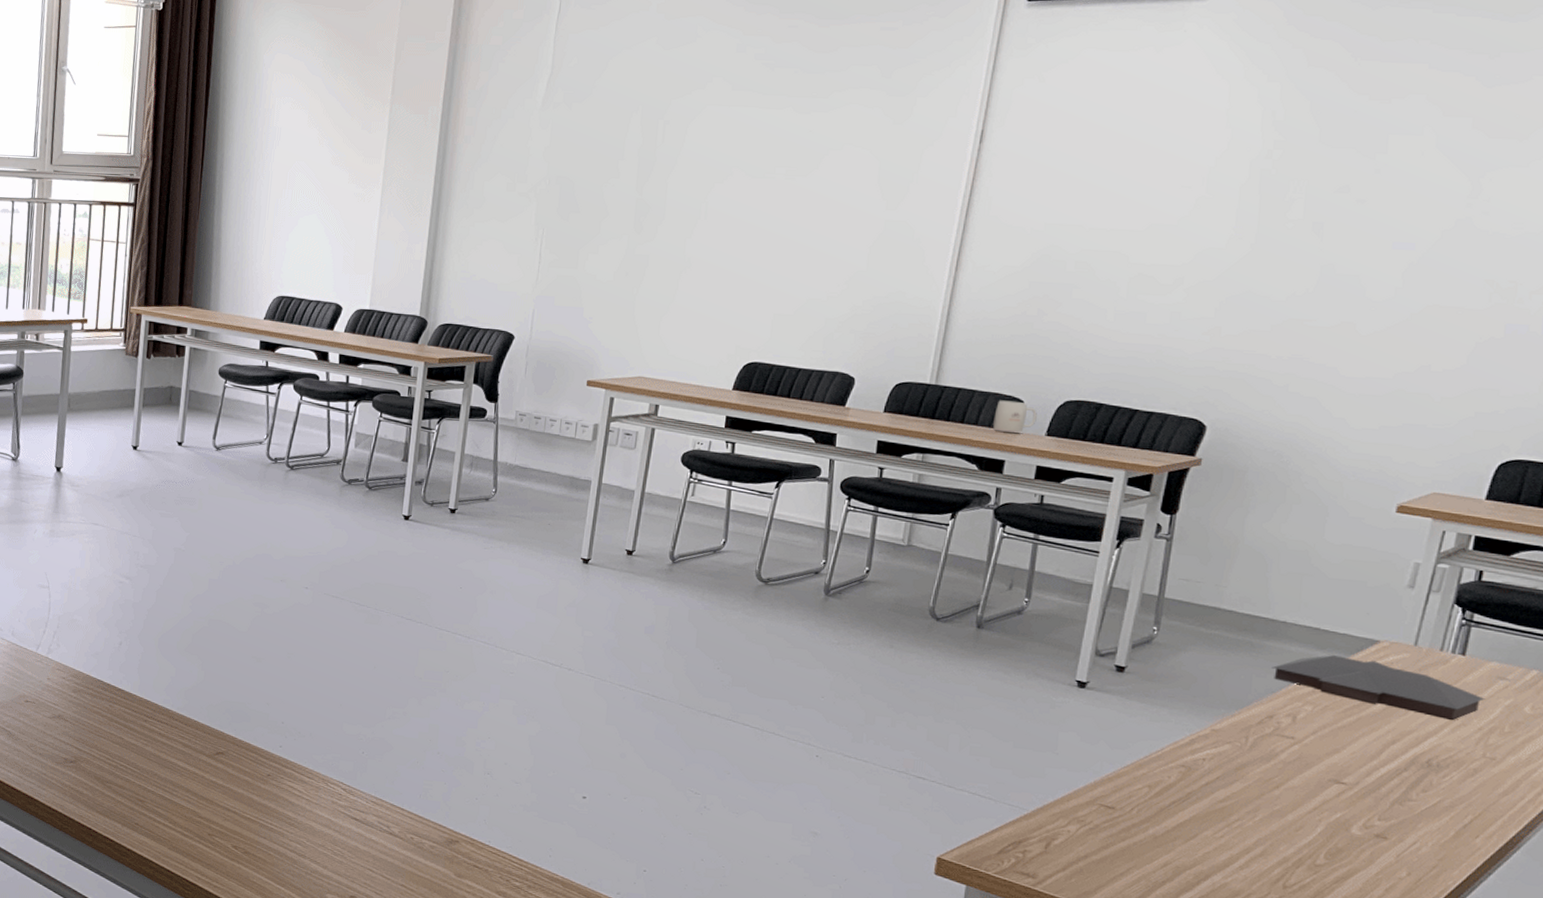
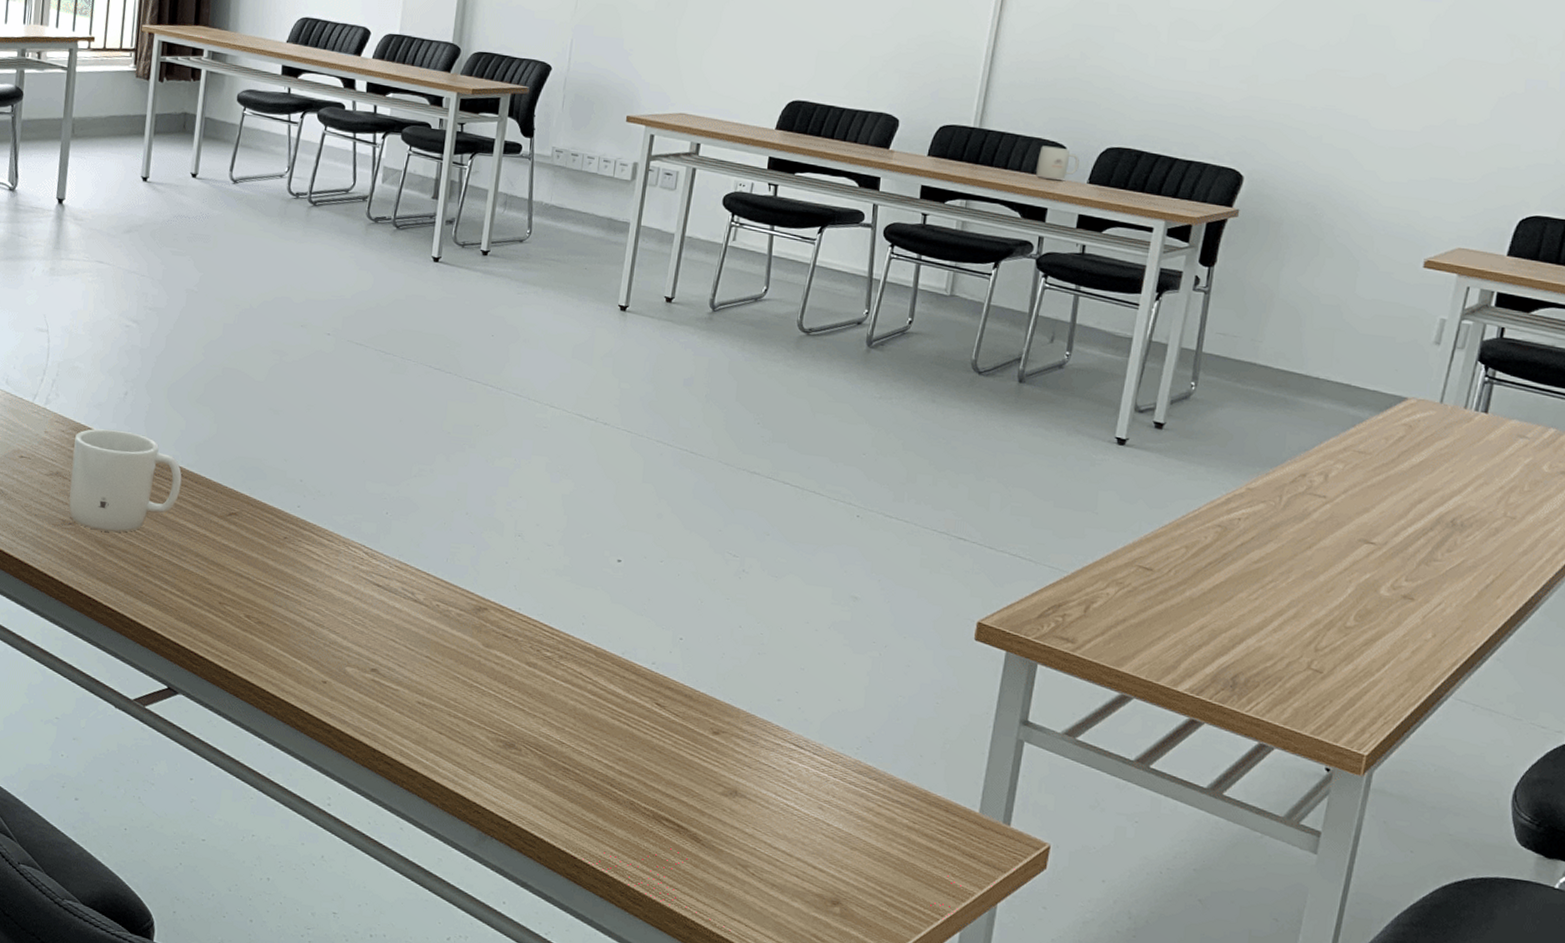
mug: none [69,675,173,770] -> present [68,428,182,533]
papers: present [1272,655,1485,721] -> none [1305,412,1506,480]

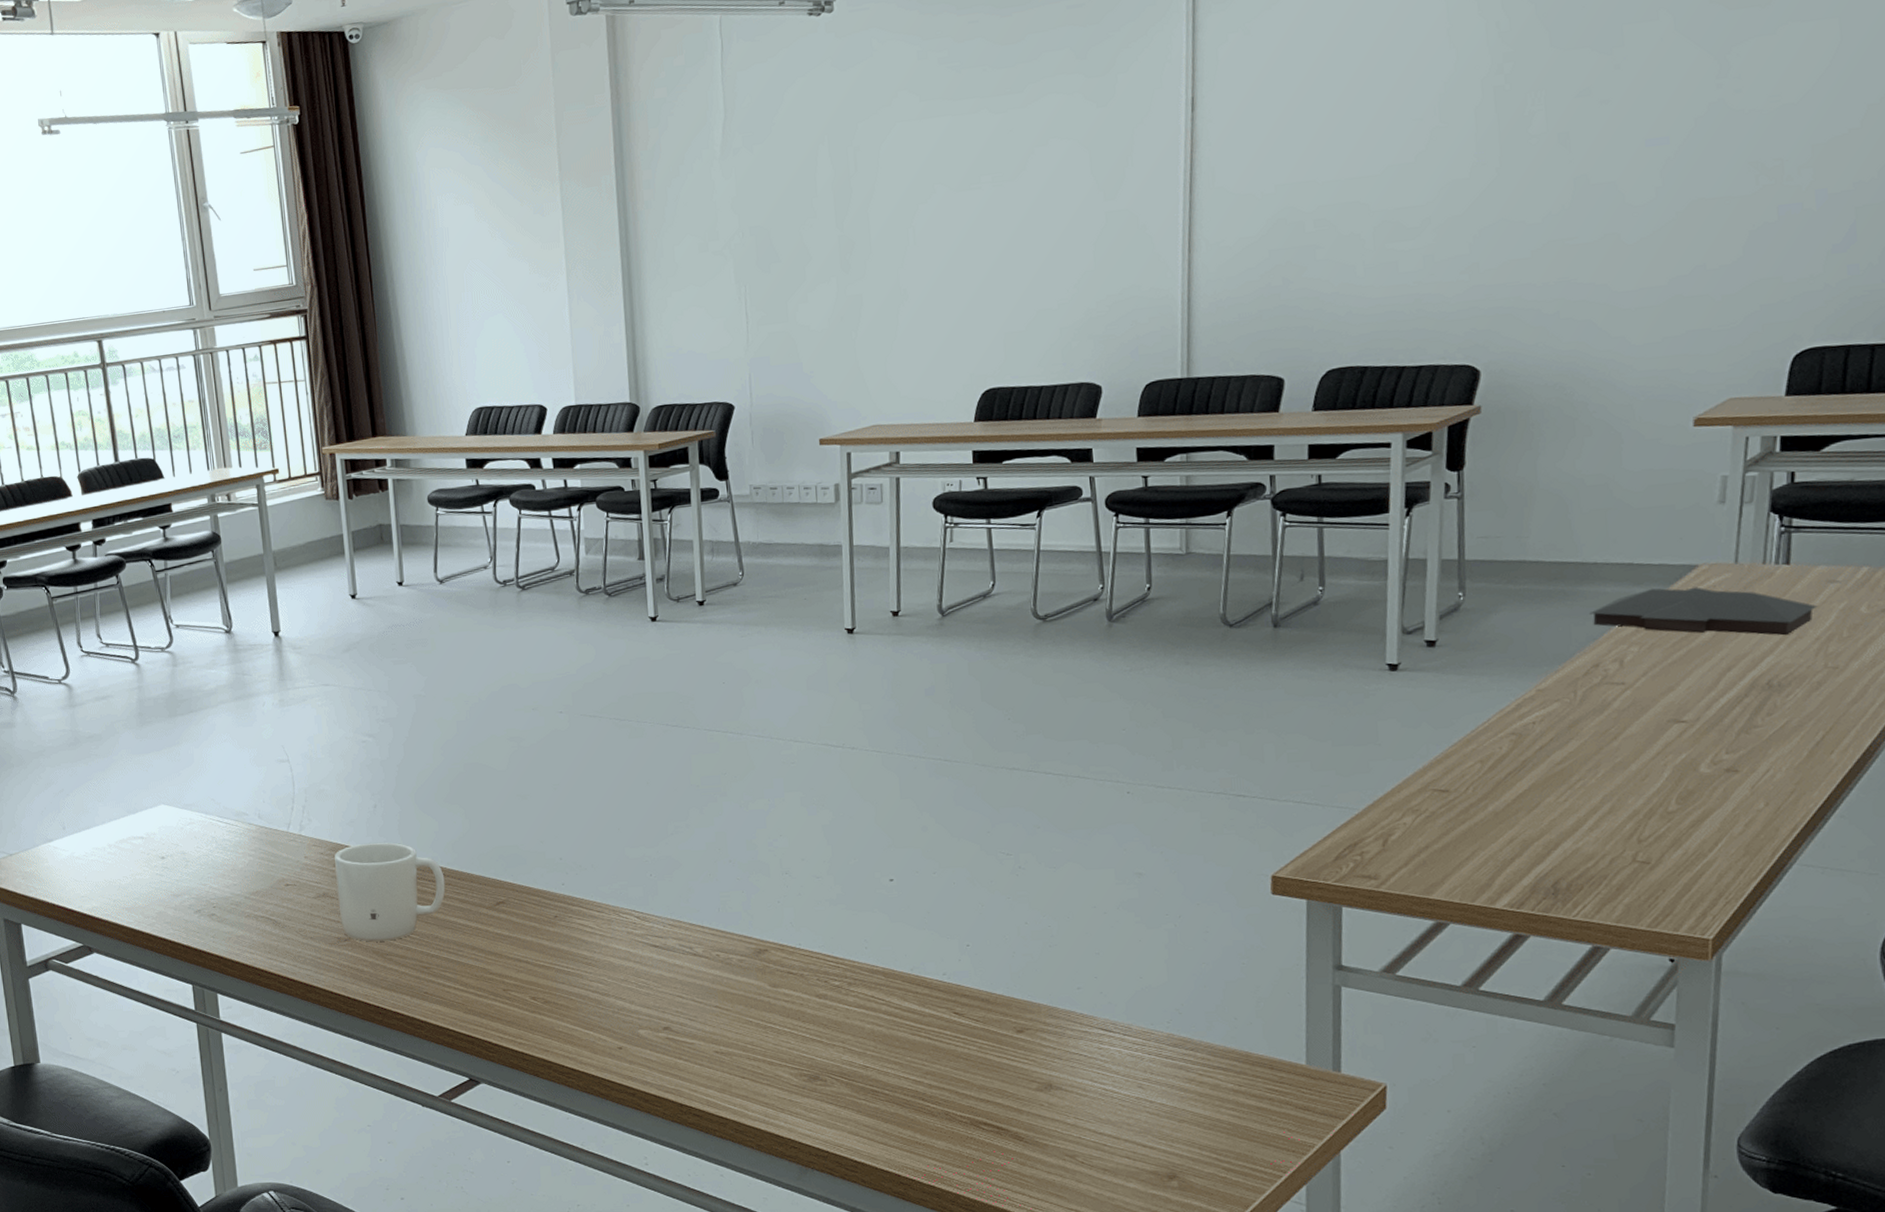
mug: present [1036,145,1079,181] -> none [1255,380,1300,416]
papers: none [1305,412,1506,480] -> present [1589,587,1818,636]

